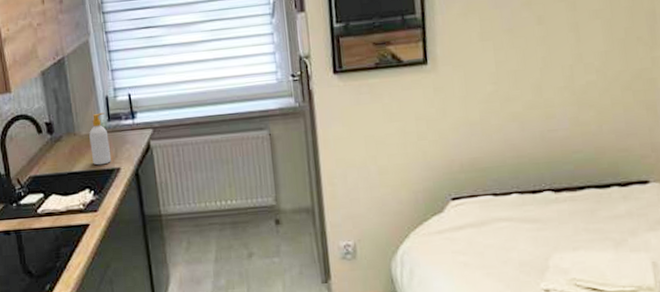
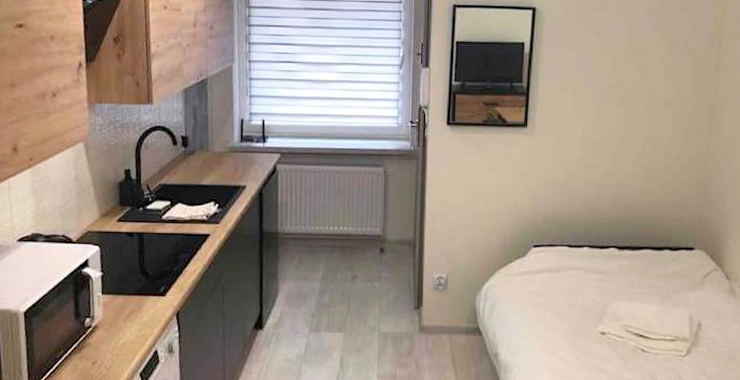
soap bottle: present [89,112,112,165] -> none [220,133,239,181]

